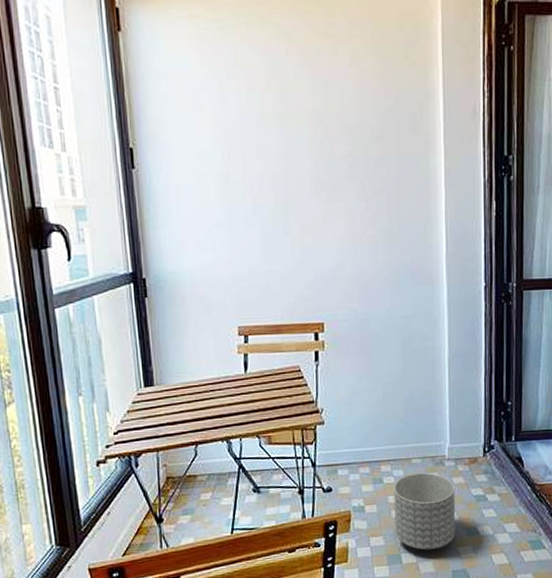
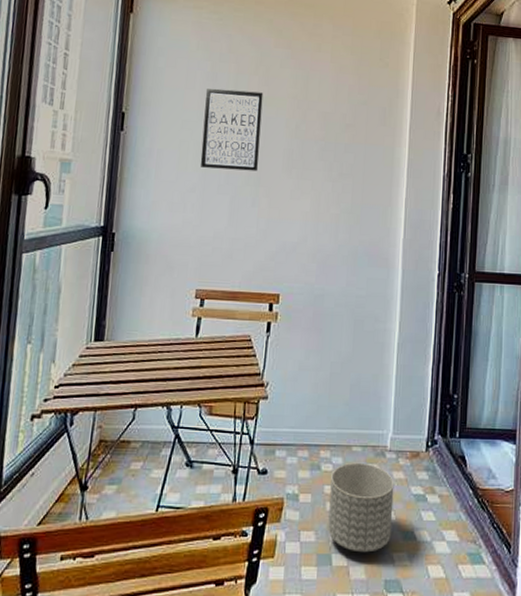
wall art: none [216,109,286,200] -> present [200,88,264,172]

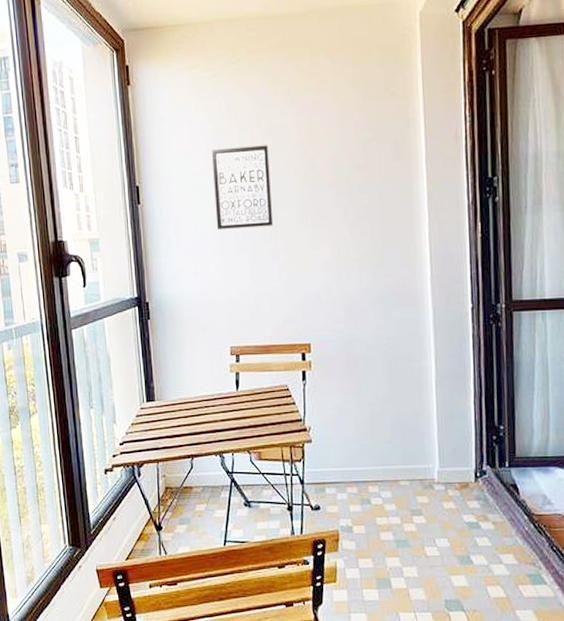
planter: present [328,462,394,553] -> none [382,495,448,576]

